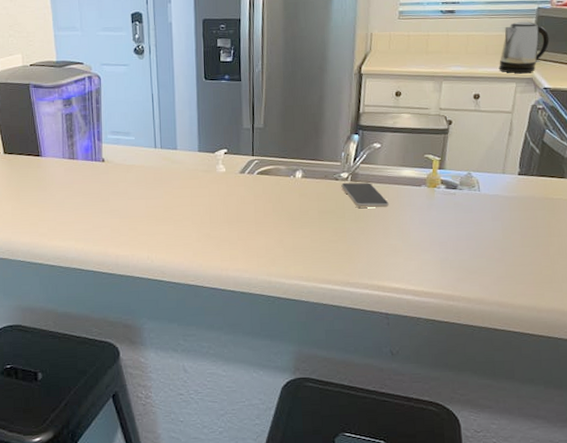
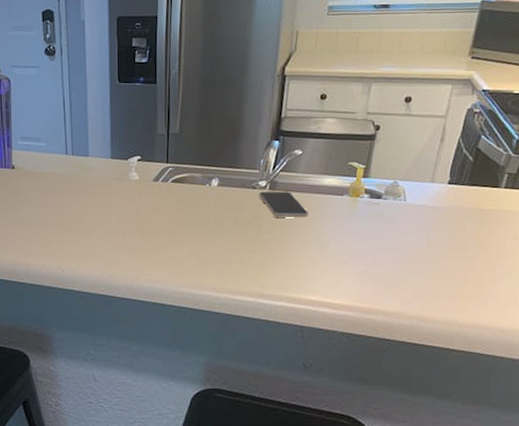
kettle: present [498,21,550,74] -> none [434,16,492,74]

